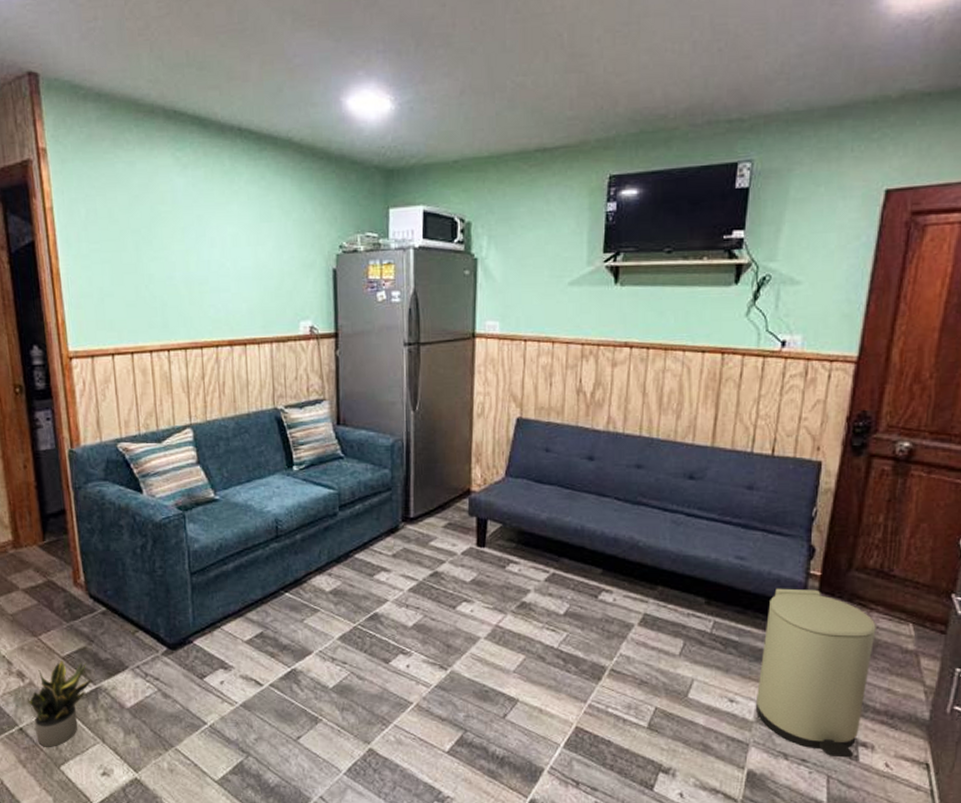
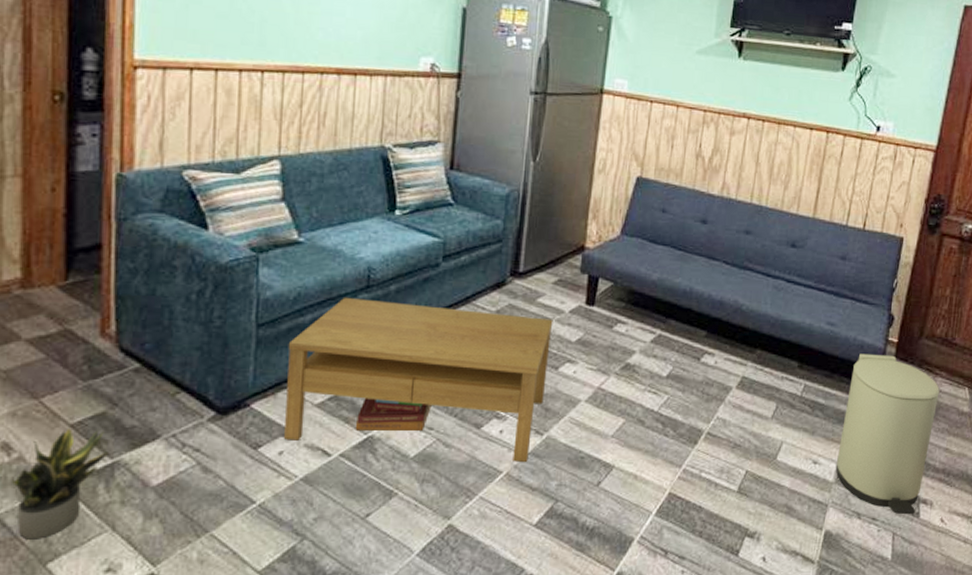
coffee table: none [217,546,447,694] -> present [284,297,553,462]
books: none [279,635,343,666] -> present [355,398,432,432]

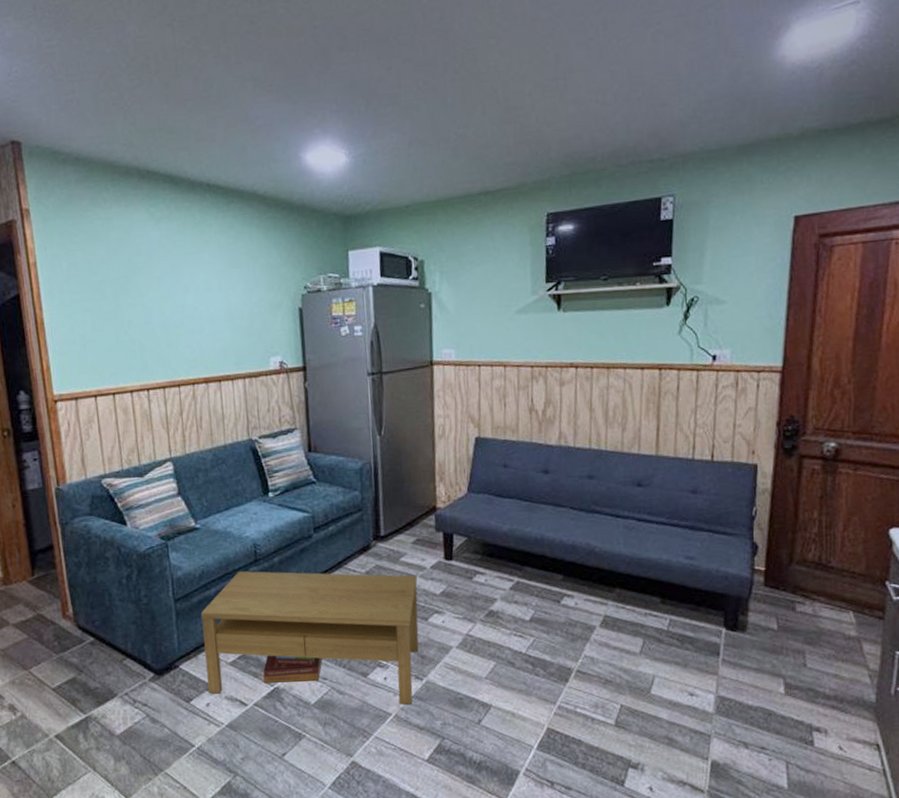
potted plant: present [11,428,109,540] -> none [19,691,82,779]
pedal bin: present [836,353,940,515] -> none [714,584,820,743]

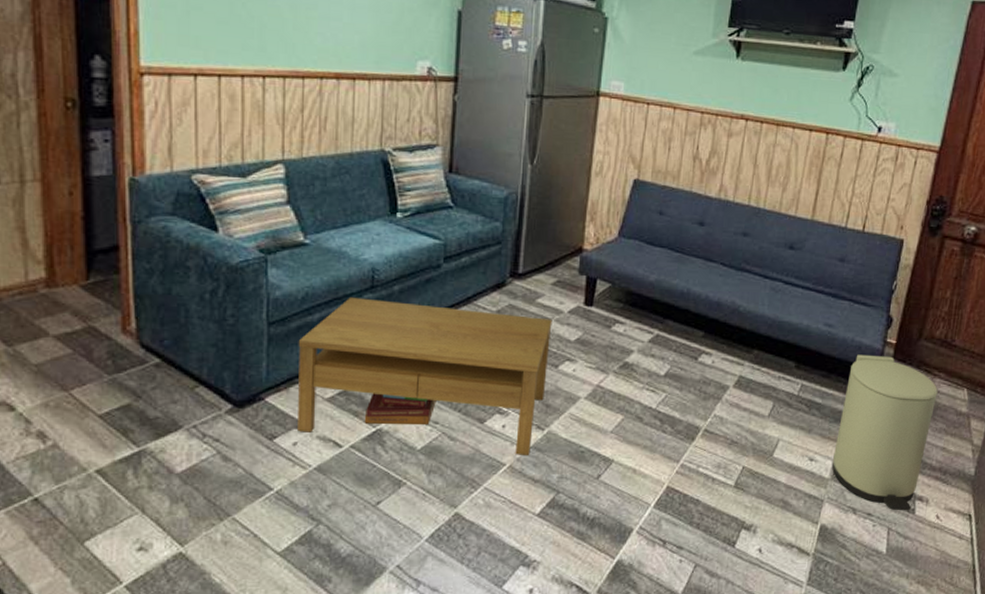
pedal bin: none [714,584,820,743] -> present [832,354,938,511]

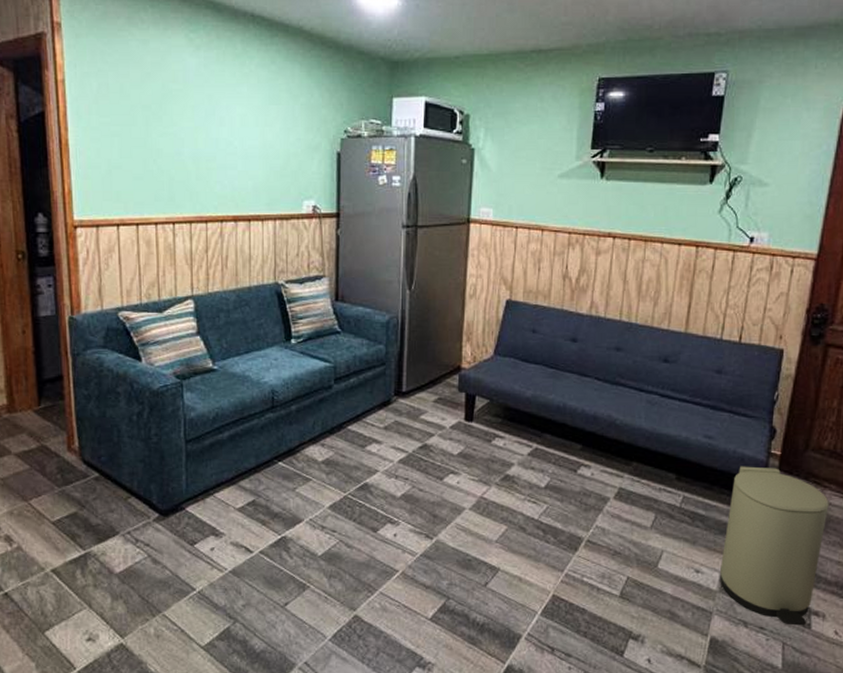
coffee table: present [298,296,553,455] -> none [211,416,436,562]
books: present [364,393,437,426] -> none [270,503,333,534]

